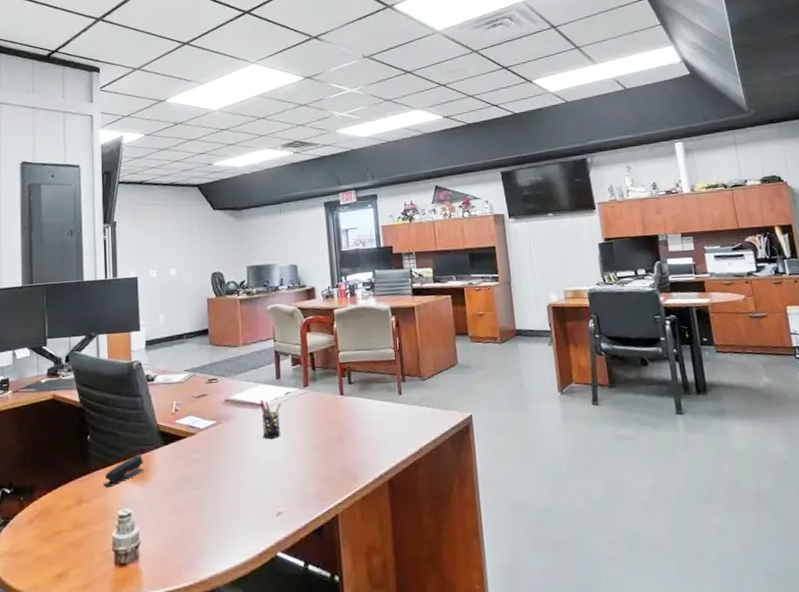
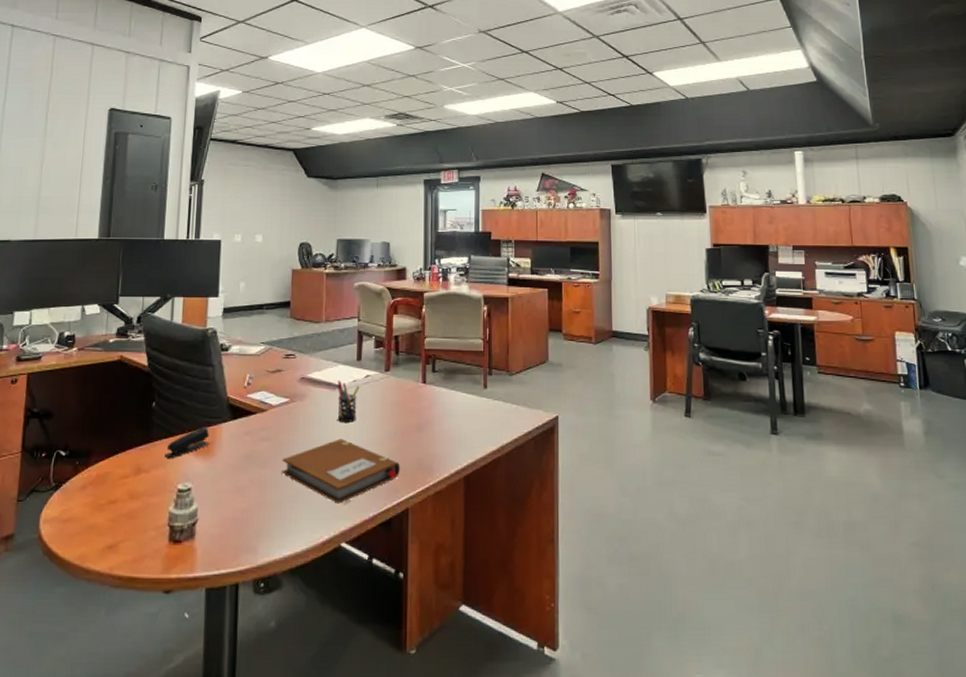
notebook: none [214,454,327,516] -> present [282,438,400,504]

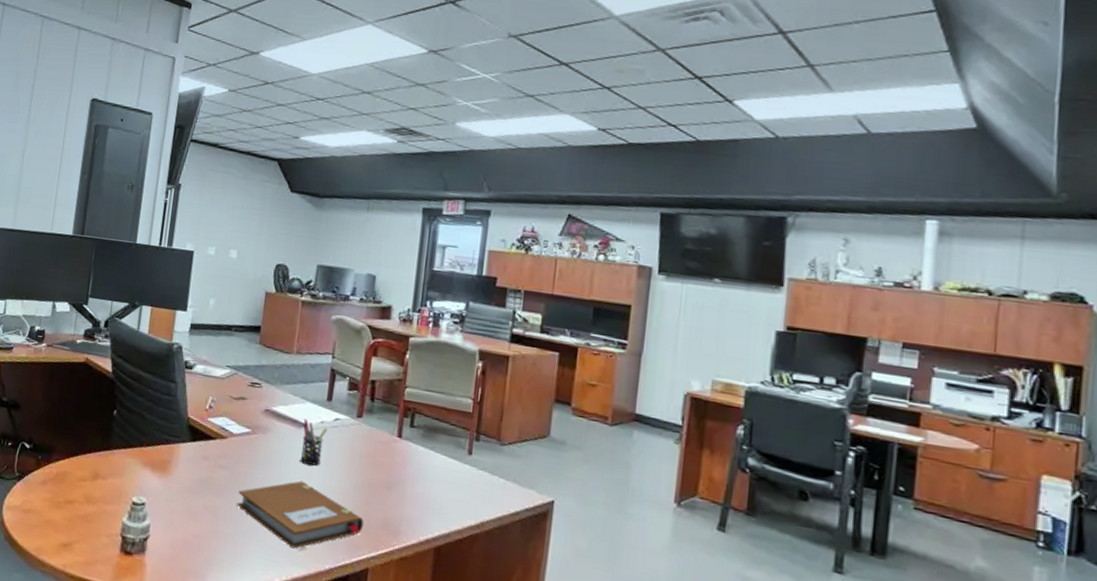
stapler: present [164,426,210,458] -> none [122,443,167,470]

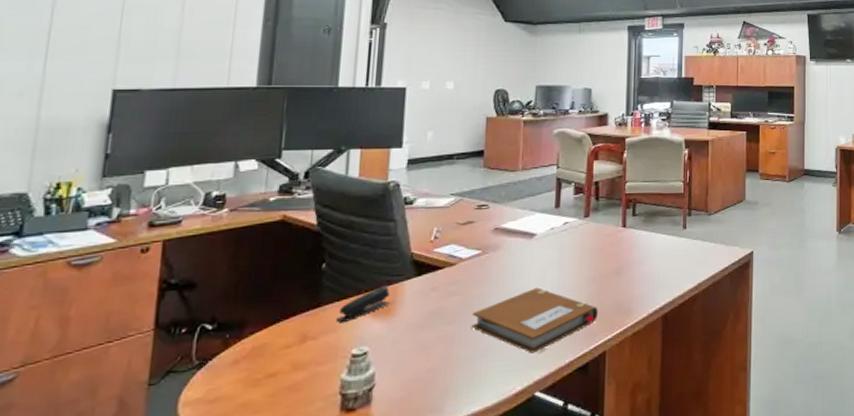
stapler: none [122,443,167,470] -> present [336,285,390,322]
pen holder: present [300,419,328,466] -> none [533,229,558,271]

